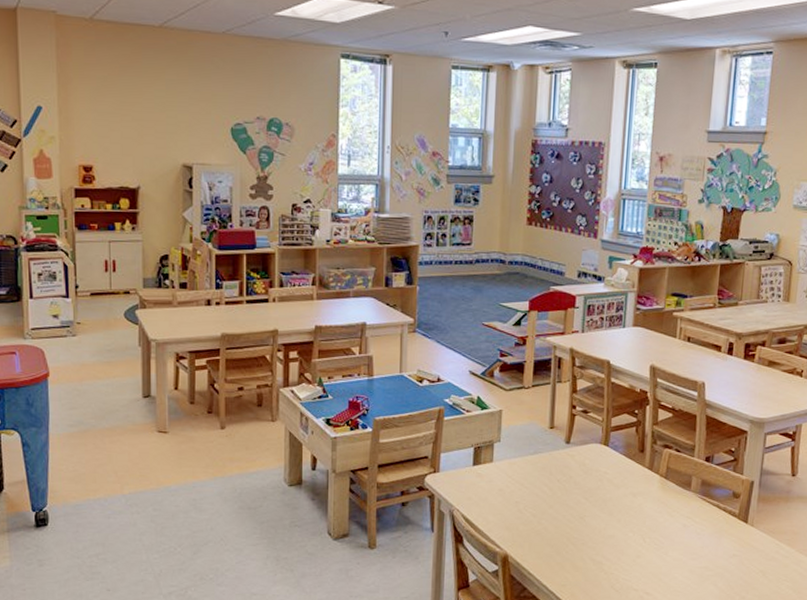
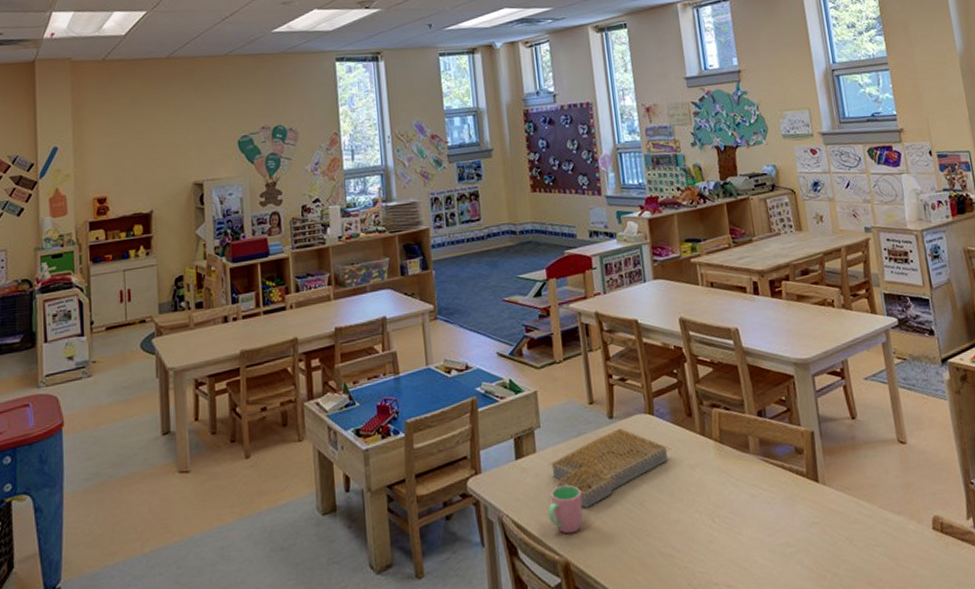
cup: none [495,493,528,533] -> present [548,485,583,534]
architectural model: none [501,453,619,514] -> present [547,428,672,508]

